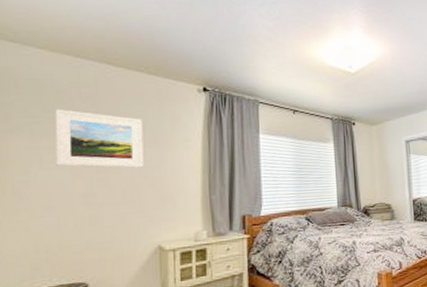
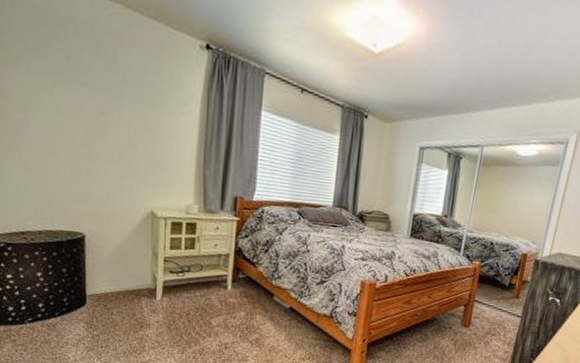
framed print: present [55,109,144,168] -> none [52,44,140,127]

